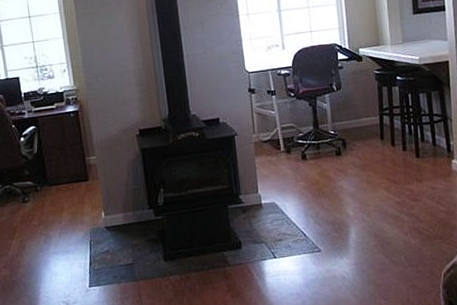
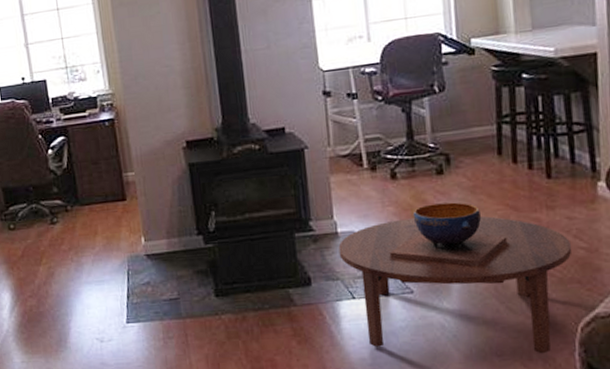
coffee table: none [262,188,436,297] -> present [338,216,572,354]
decorative bowl: none [302,177,390,229] -> present [389,202,508,267]

